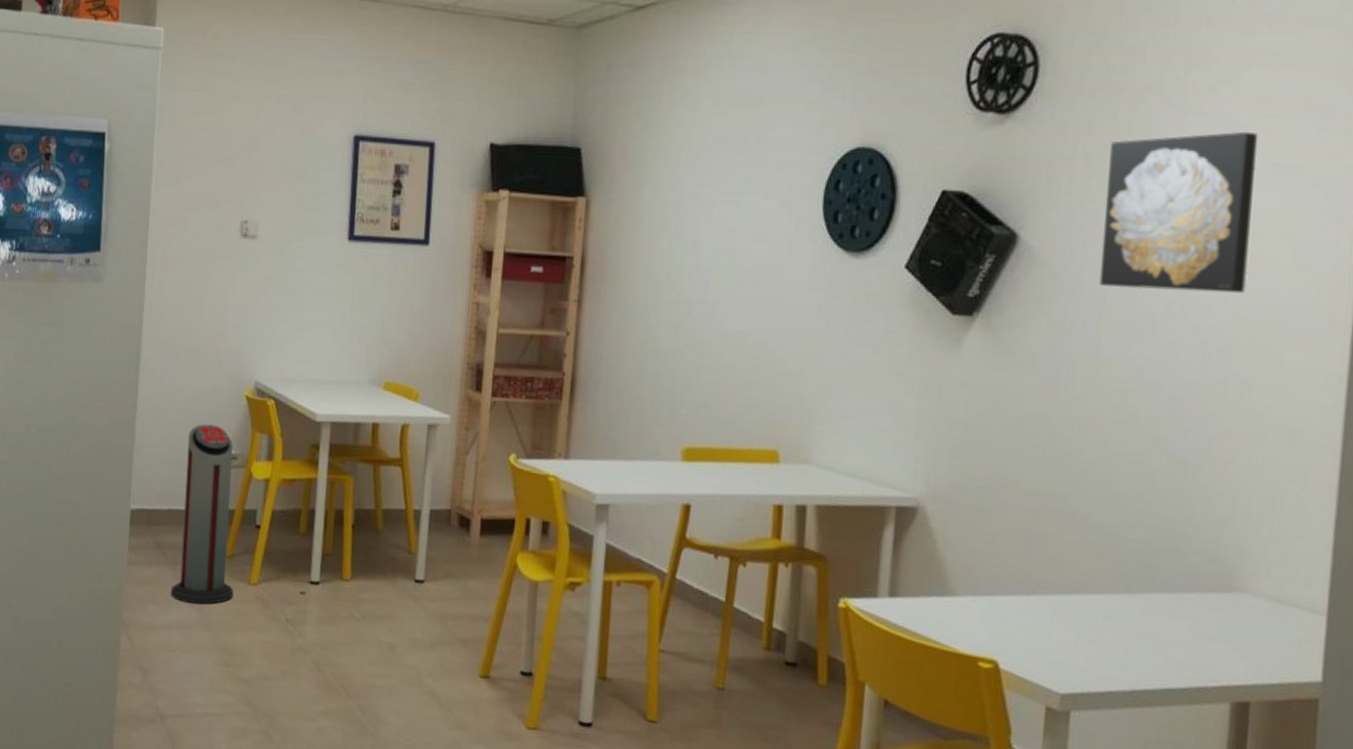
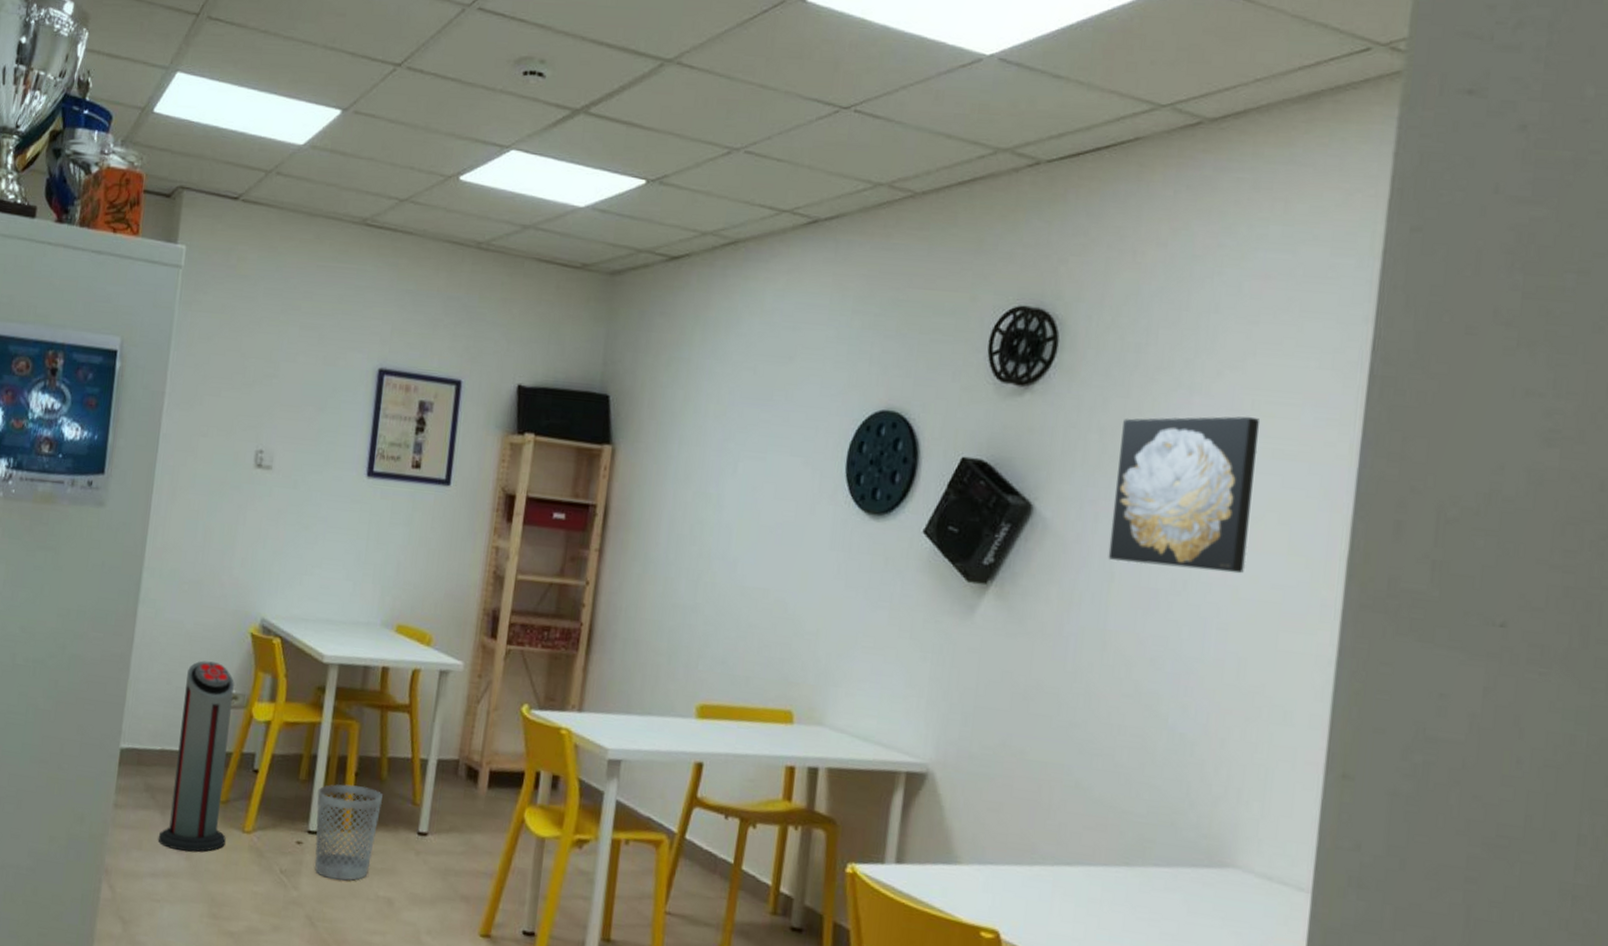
wastebasket: none [317,536,379,628] -> present [315,784,383,881]

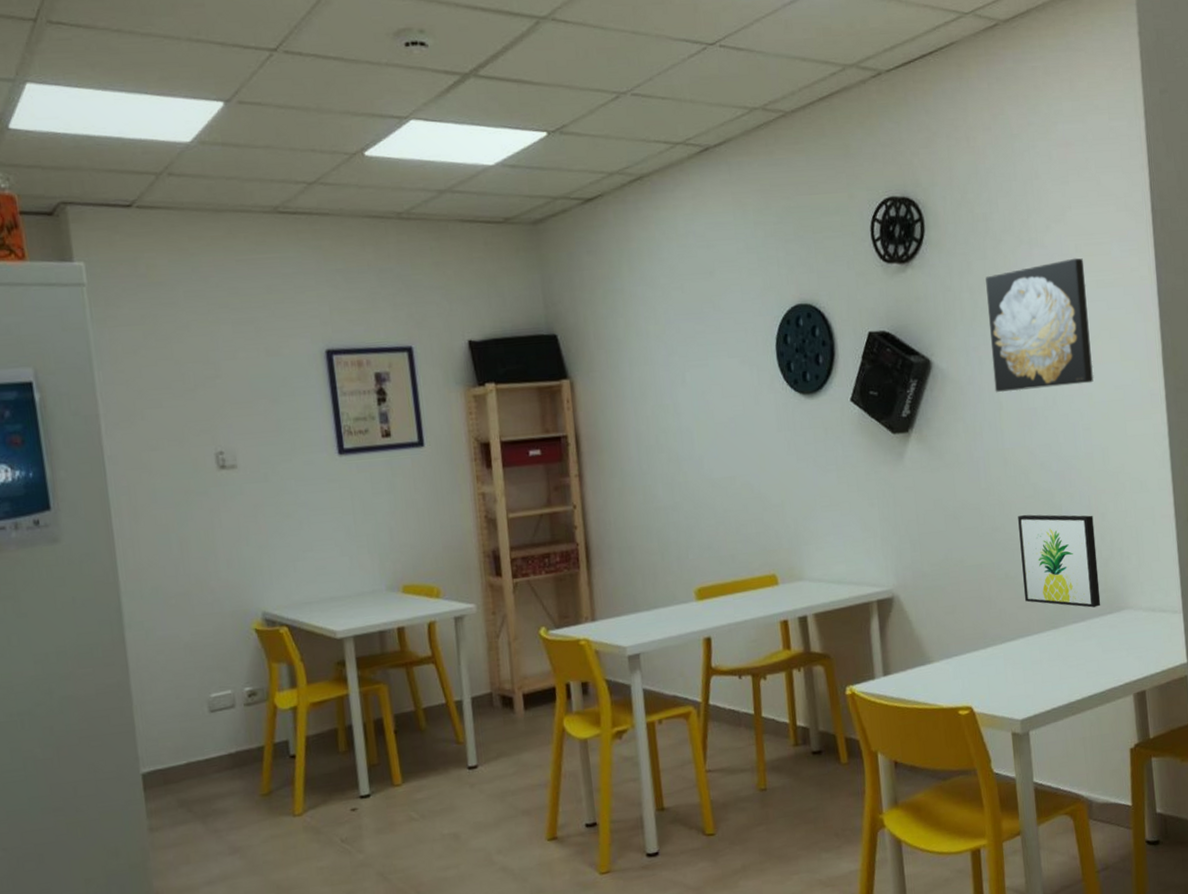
air purifier: present [158,660,234,852] -> none [196,665,278,854]
wastebasket: present [315,784,383,881] -> none [360,740,429,834]
wall art: none [1094,715,1209,855] -> present [1018,514,1101,608]

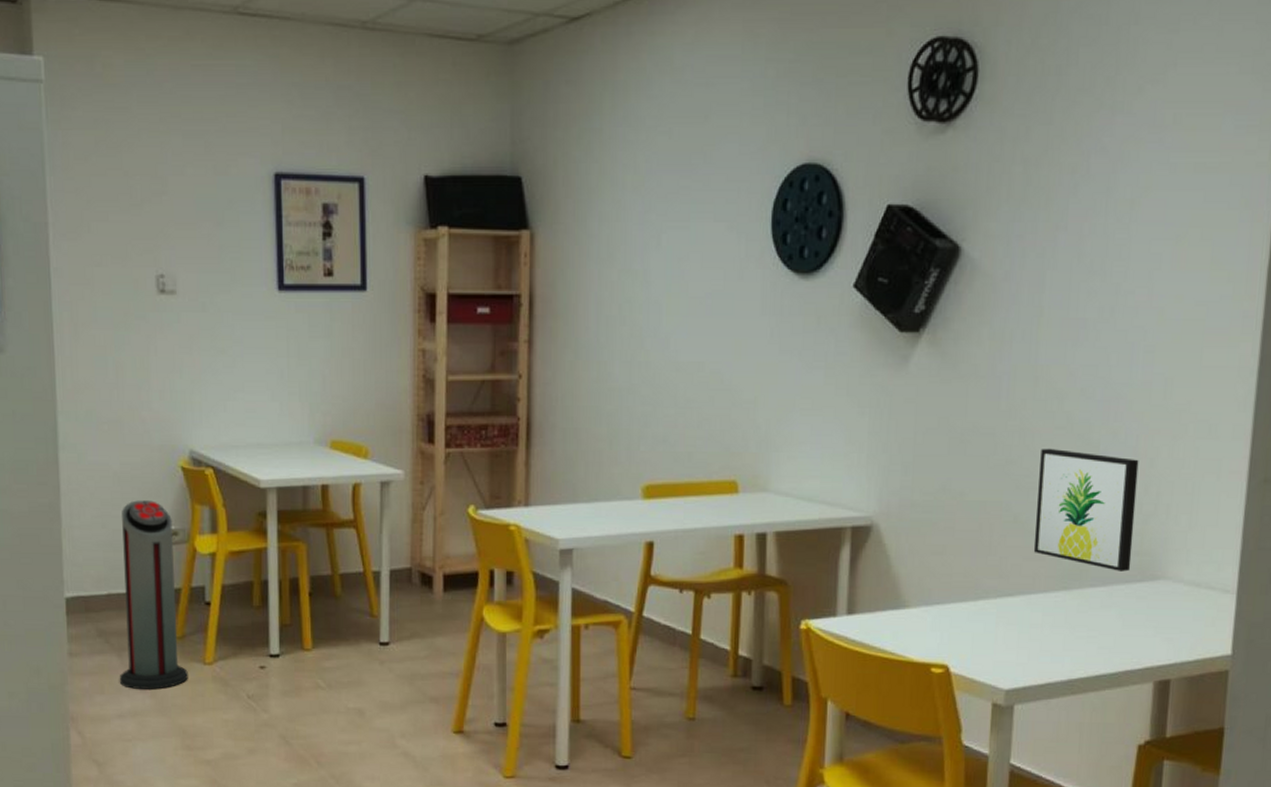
air purifier: none [196,665,278,854] -> present [119,500,188,689]
wall art: present [985,258,1094,393] -> none [1036,131,1182,296]

